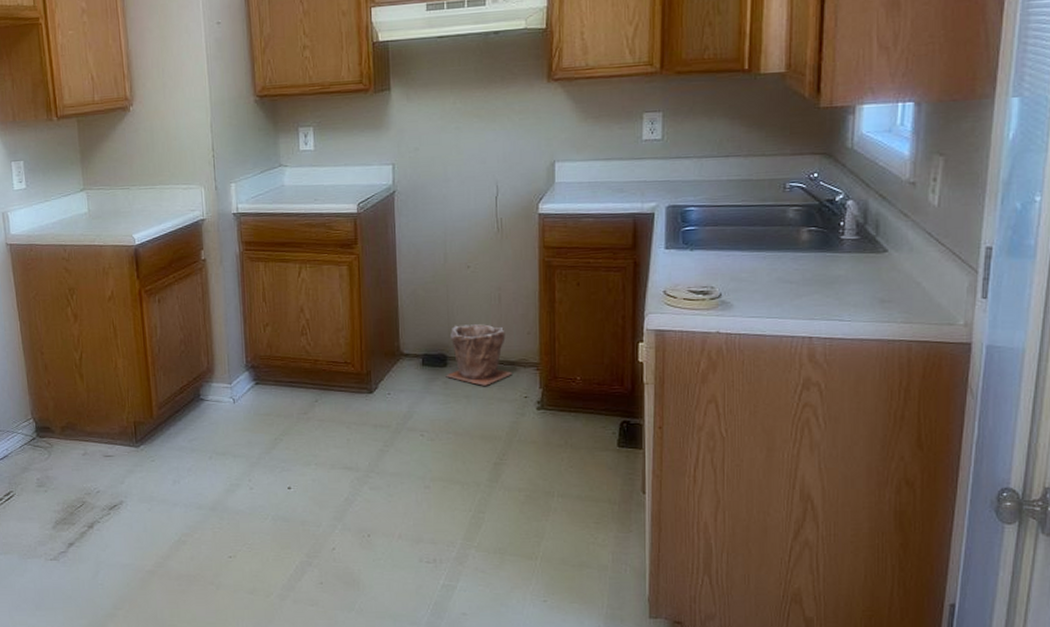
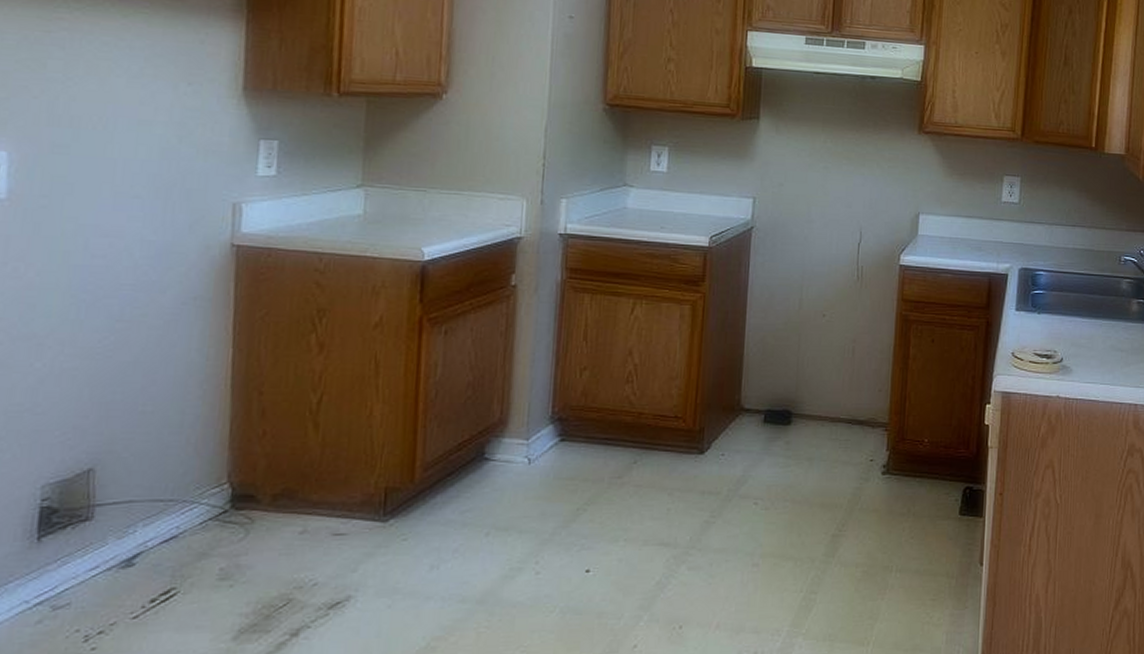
plant pot: present [445,324,512,386] -> none [788,378,860,447]

